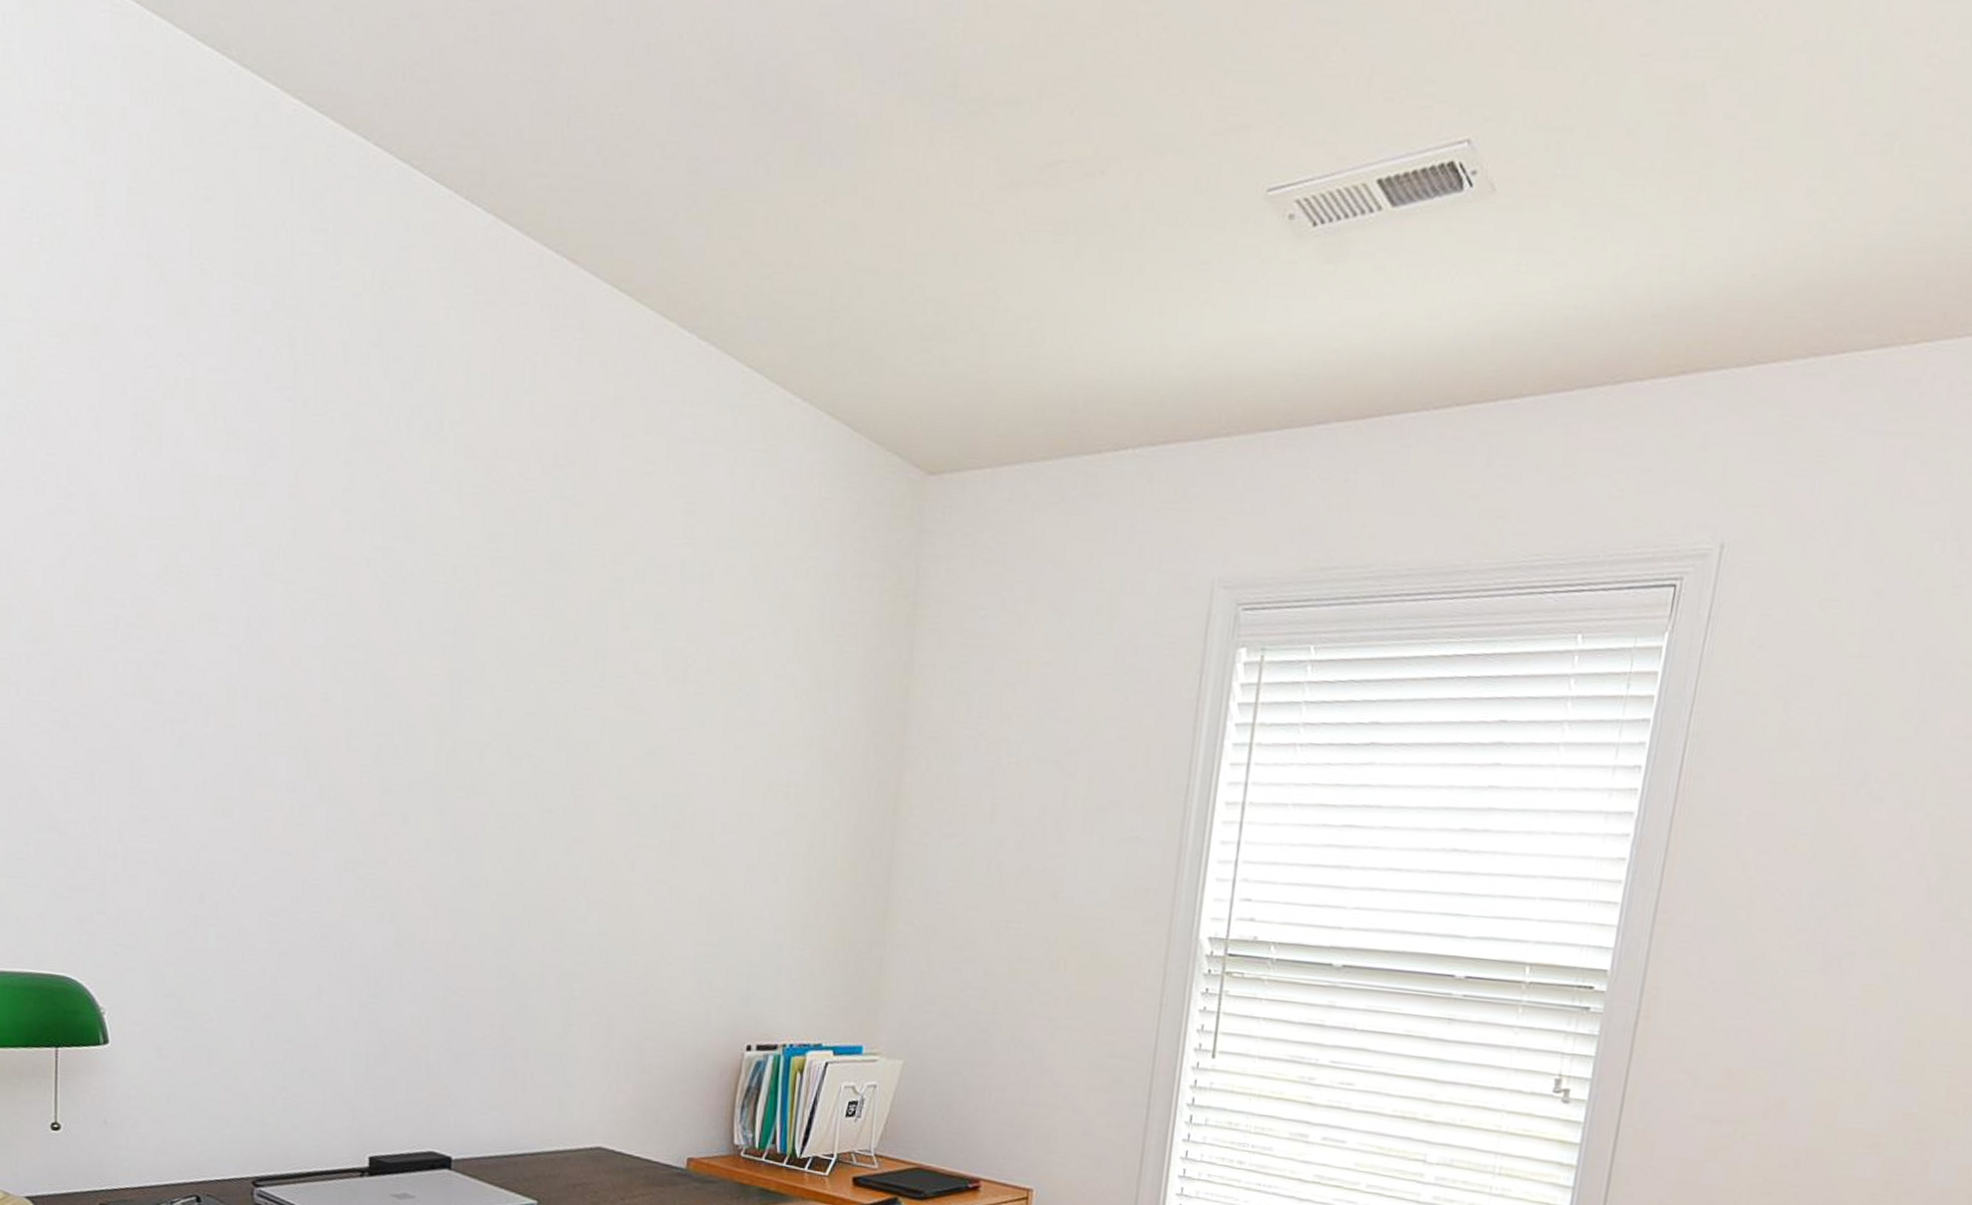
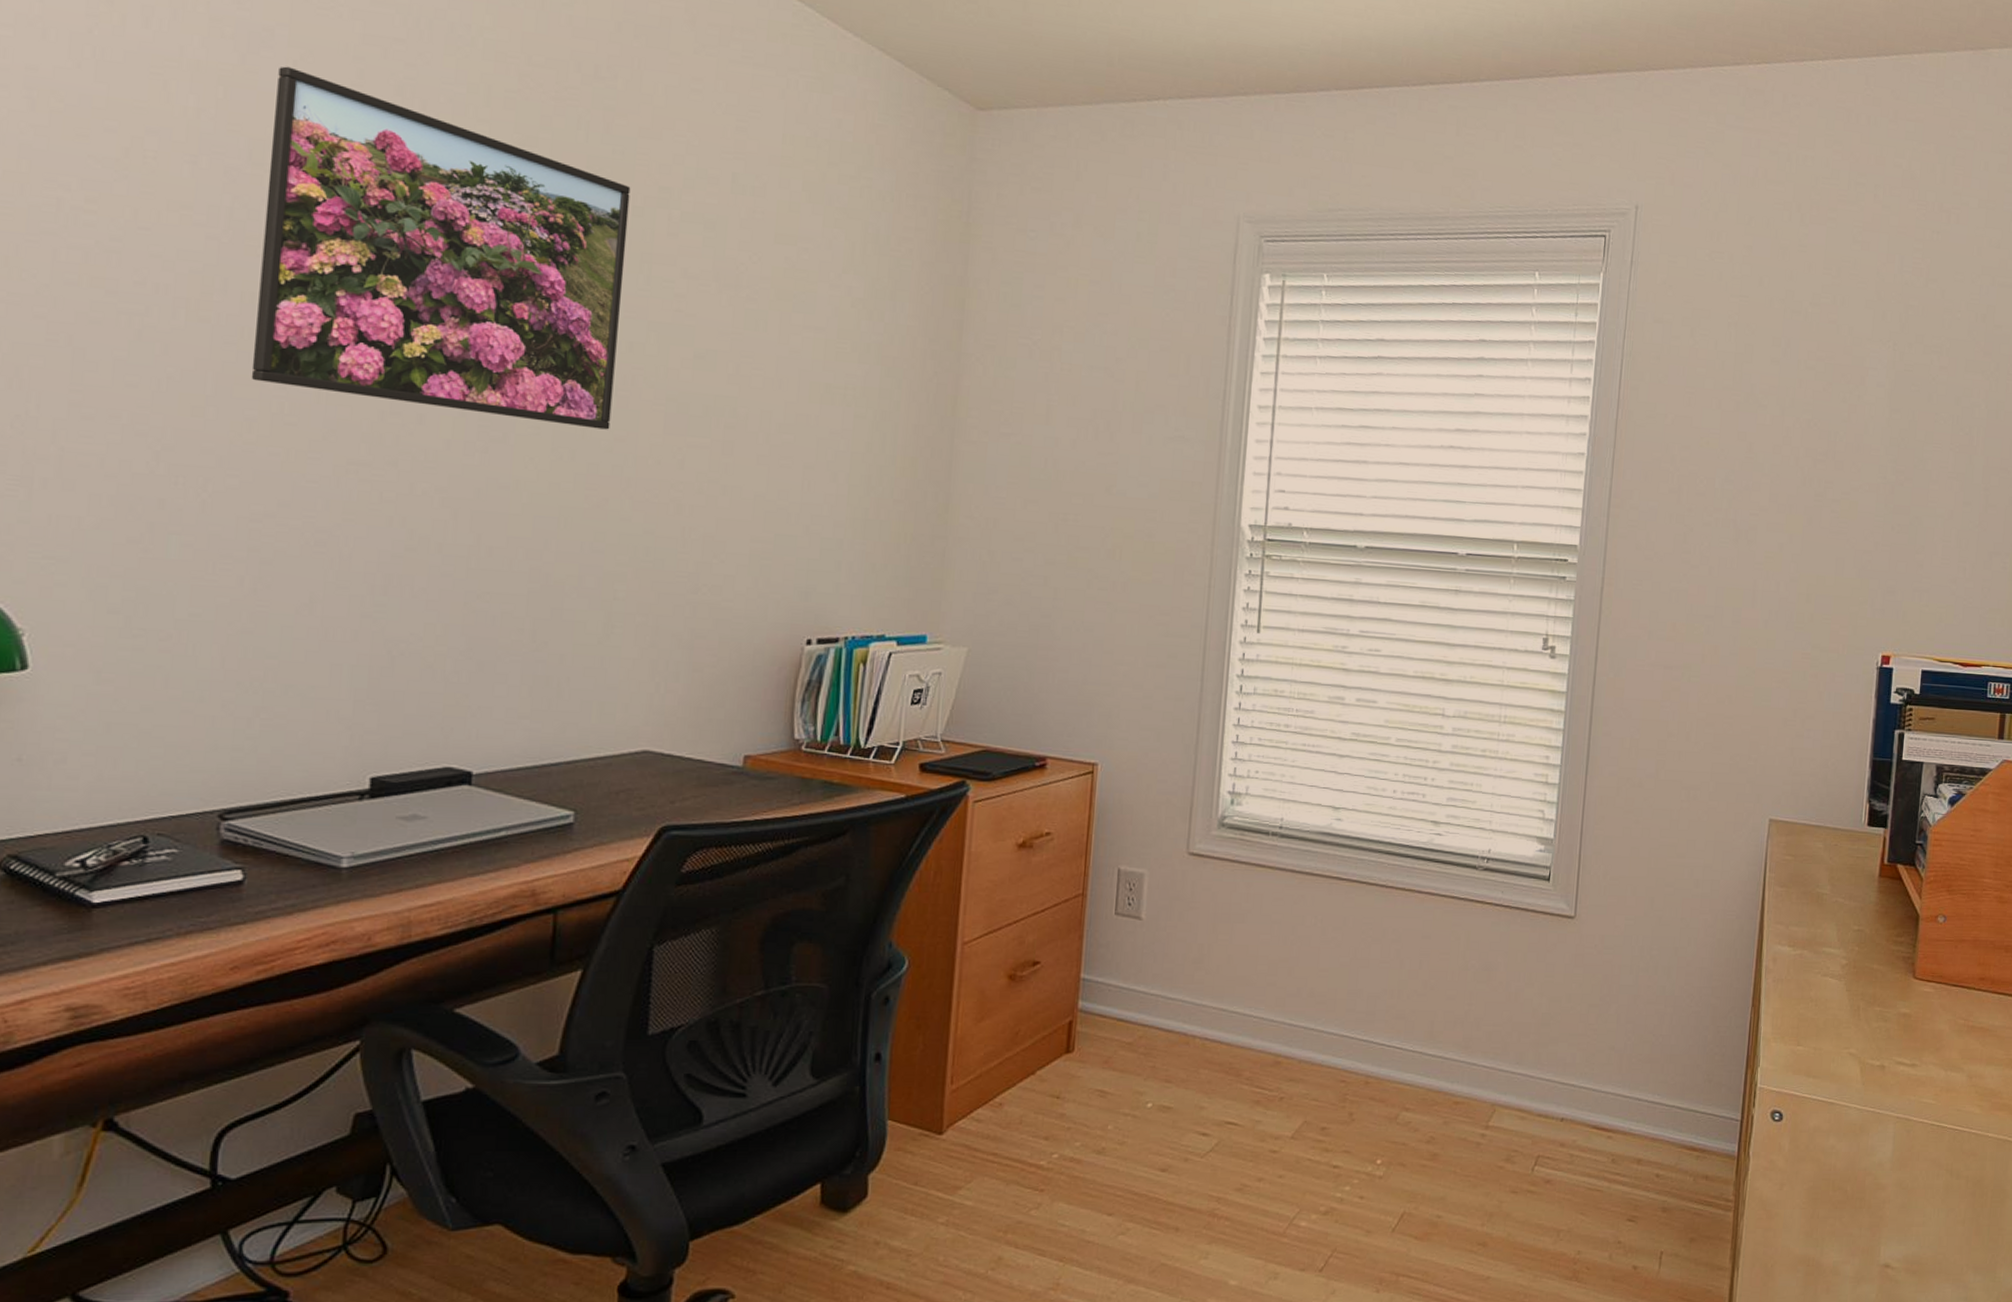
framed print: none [267,475,587,830] -> present [251,66,631,430]

